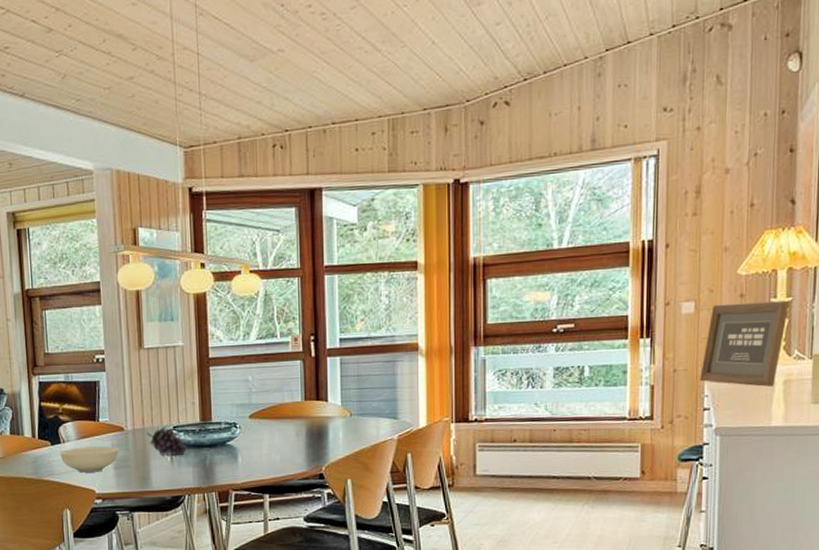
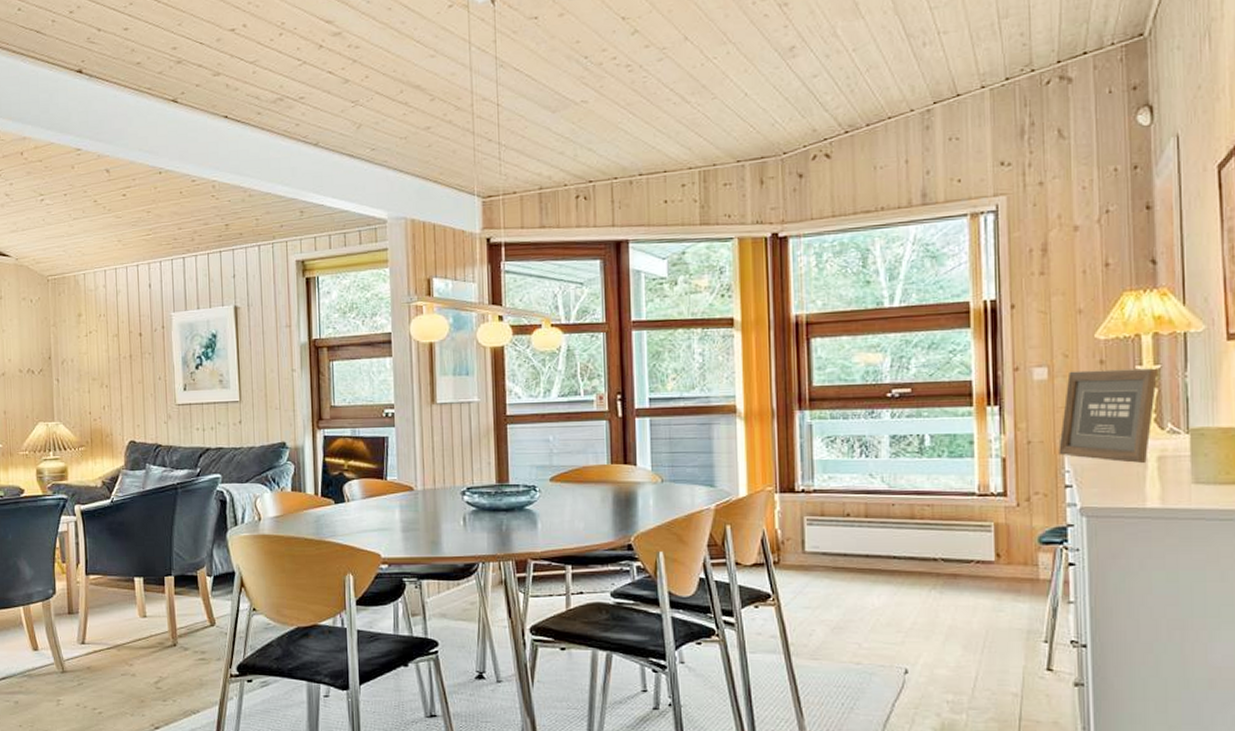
bowl: present [60,446,119,473] -> none [344,507,407,535]
fruit: present [146,425,187,456] -> none [437,485,481,519]

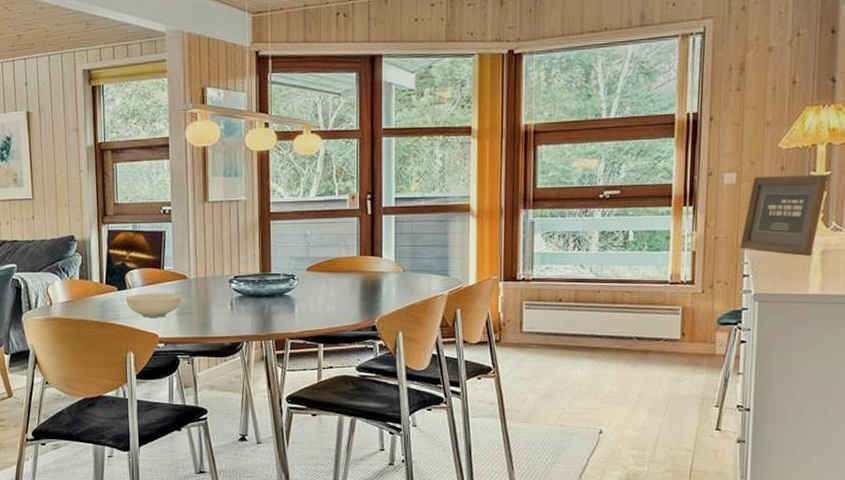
bowl: none [344,507,407,535] -> present [126,293,182,318]

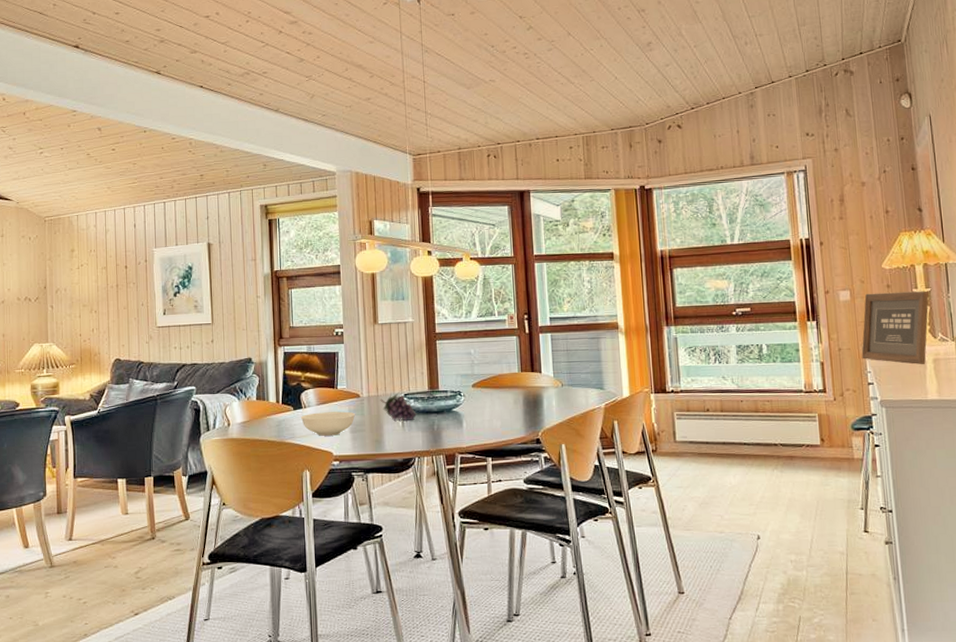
fruit: none [208,274,246,304] -> present [380,392,417,421]

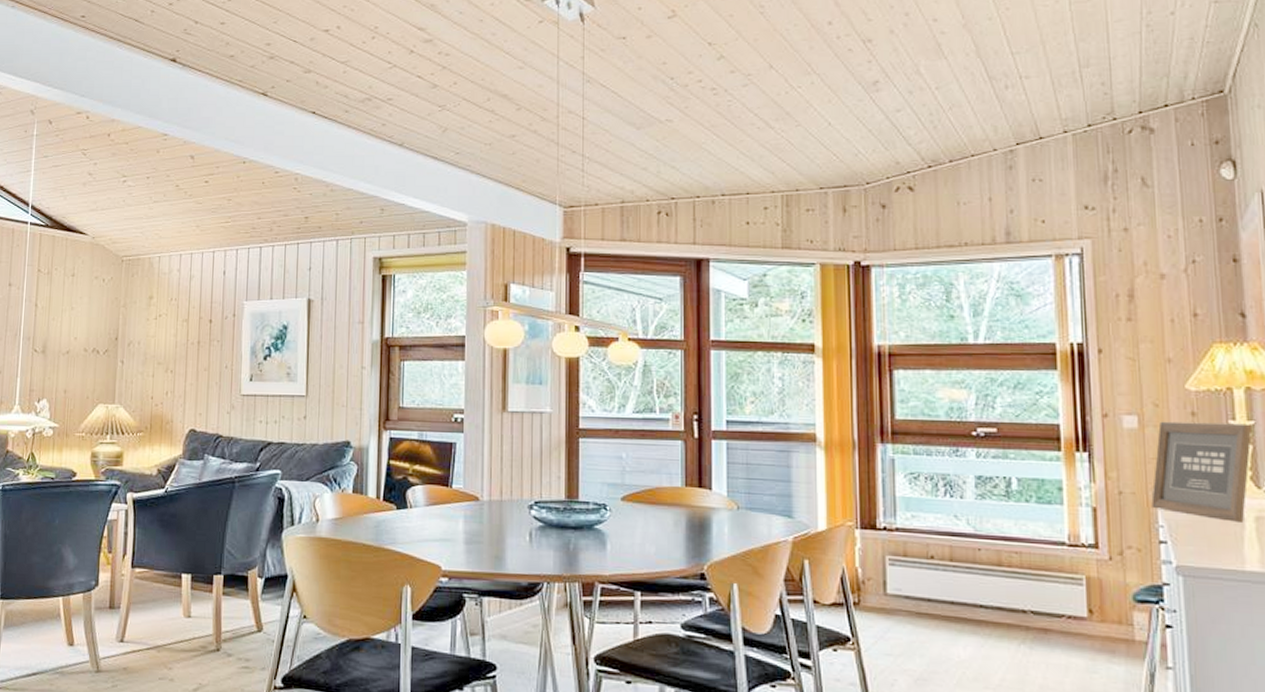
bowl: present [301,411,355,436] -> none [405,515,471,546]
fruit: present [380,392,417,421] -> none [504,499,549,535]

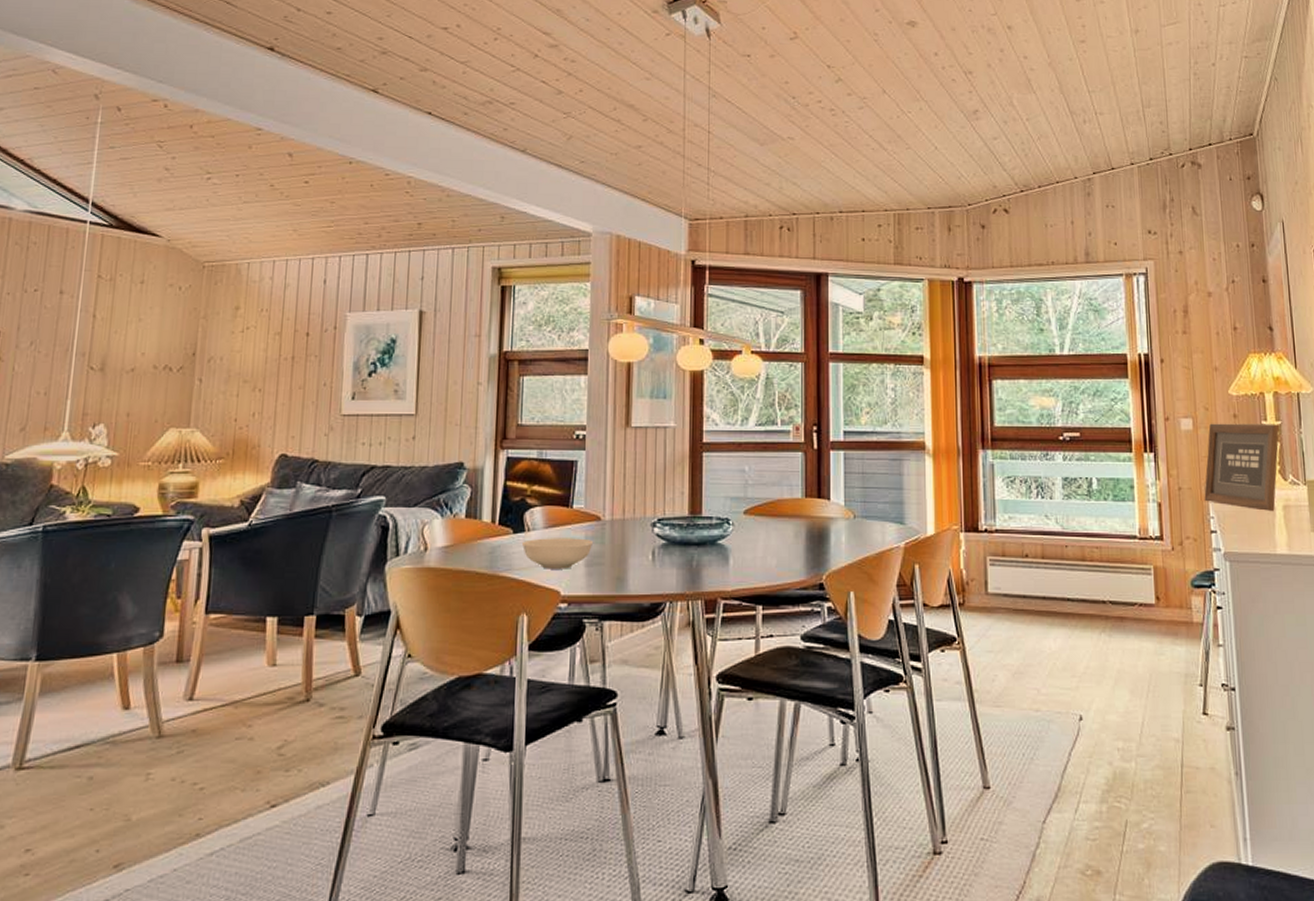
bowl: none [405,515,471,546] -> present [522,538,593,569]

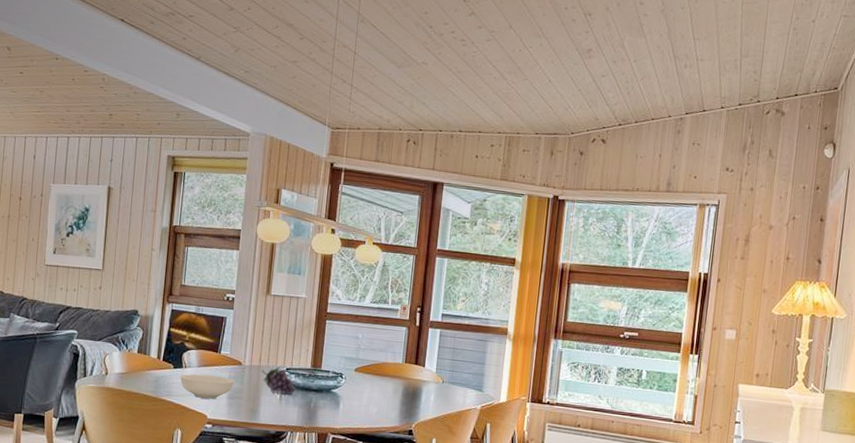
fruit: none [626,516,672,553] -> present [261,366,296,395]
picture frame: present [1204,423,1280,512] -> none [734,335,811,412]

